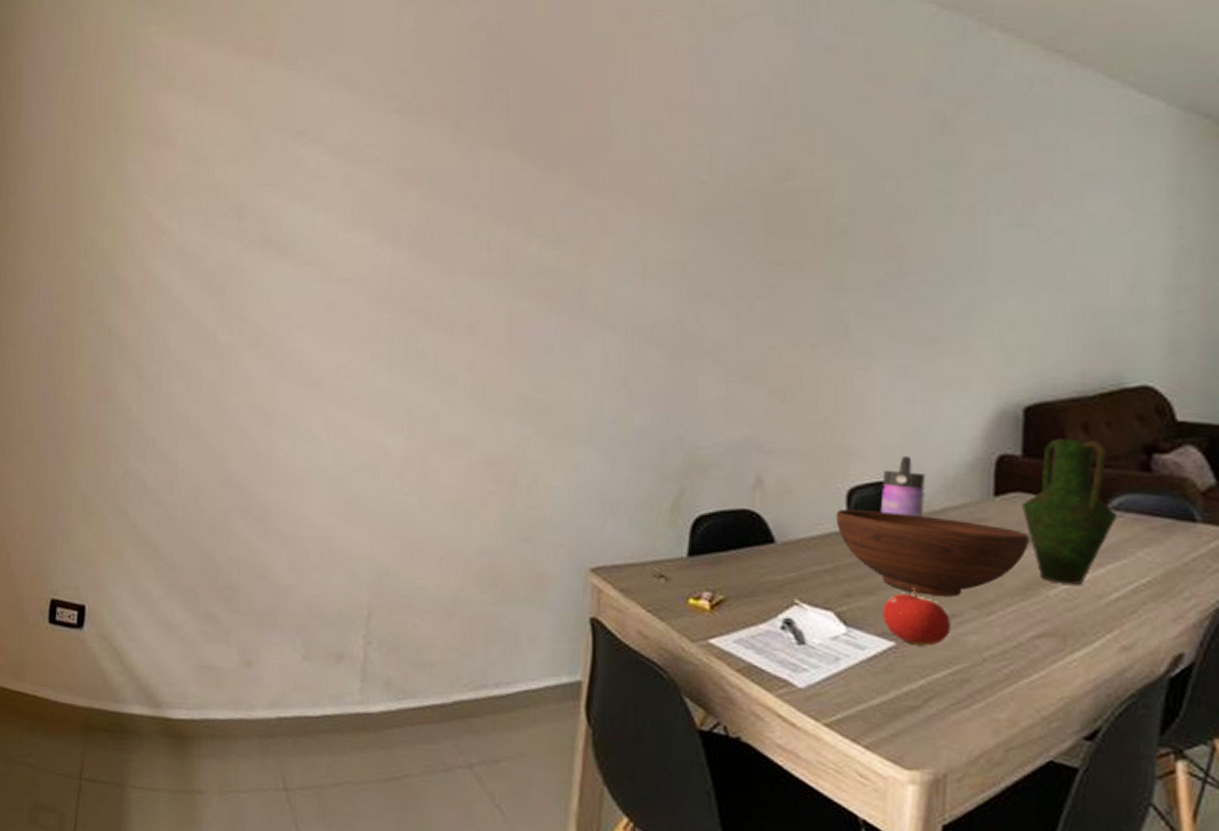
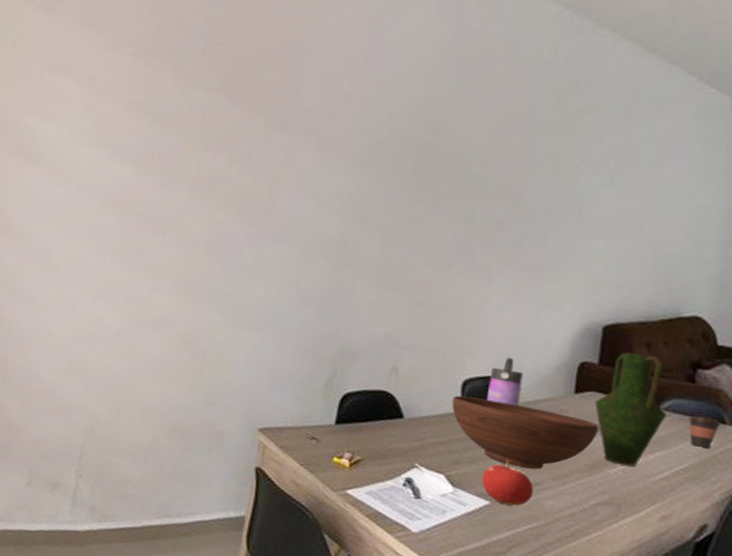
coffee cup: none [1146,514,1189,554] -> present [688,416,721,448]

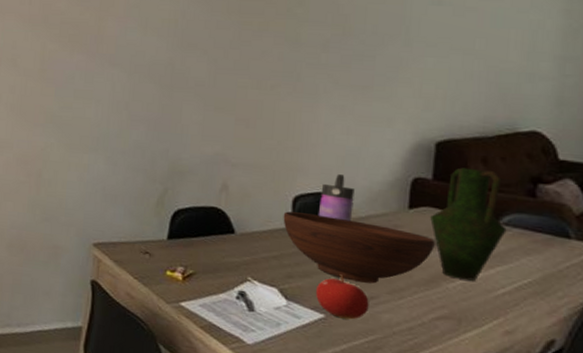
coffee cup: present [688,416,721,448] -> none [530,230,565,263]

